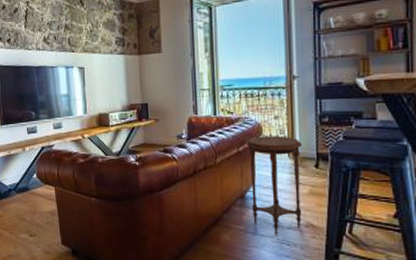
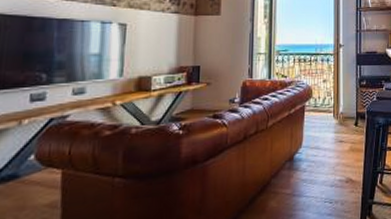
side table: present [246,136,303,236] -> none [297,98,345,195]

